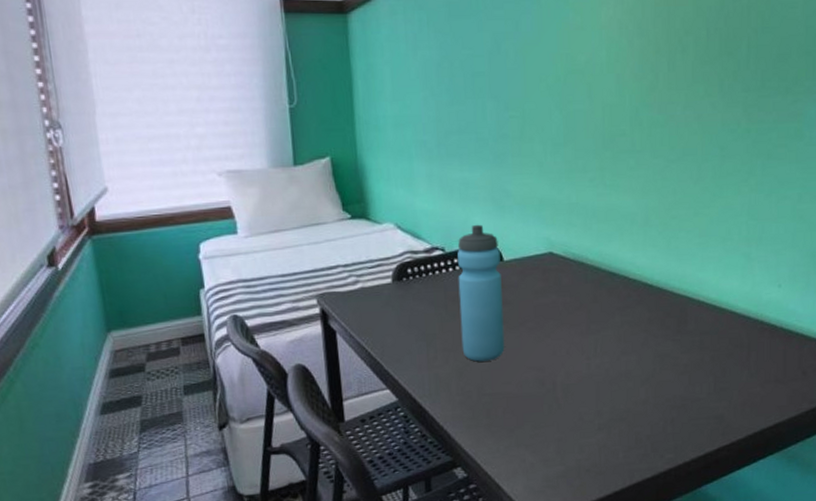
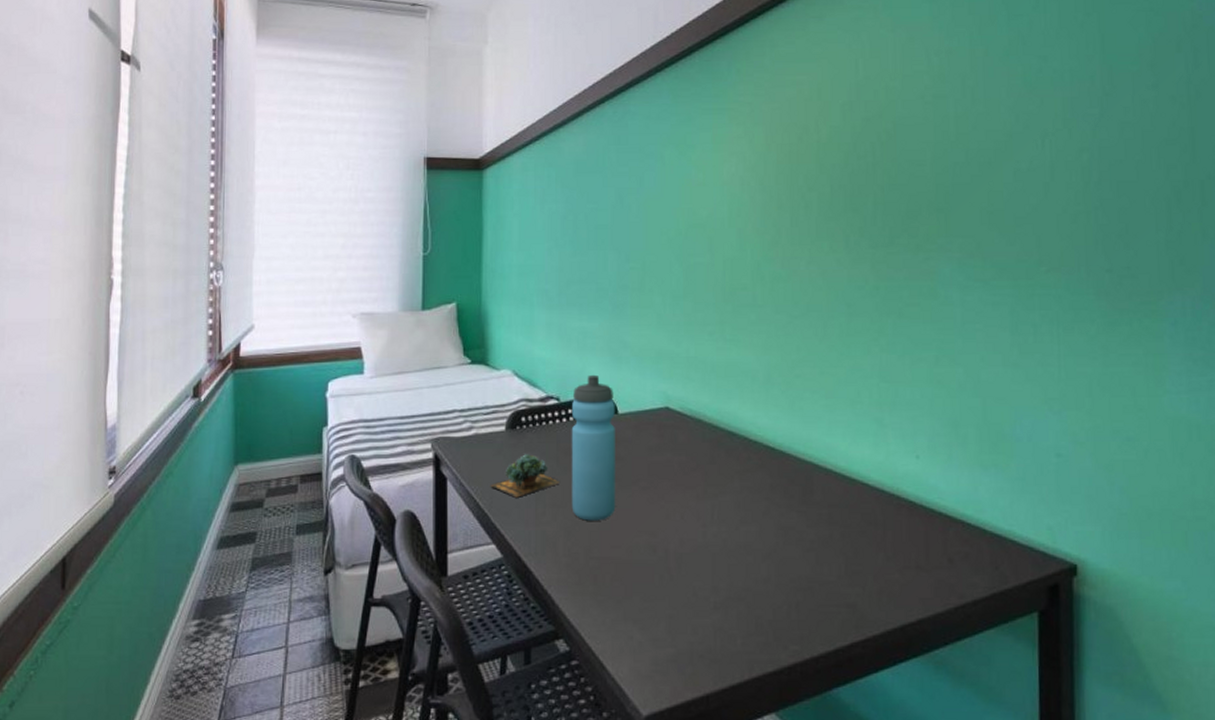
succulent plant: none [380,303,450,345] -> present [490,454,561,498]

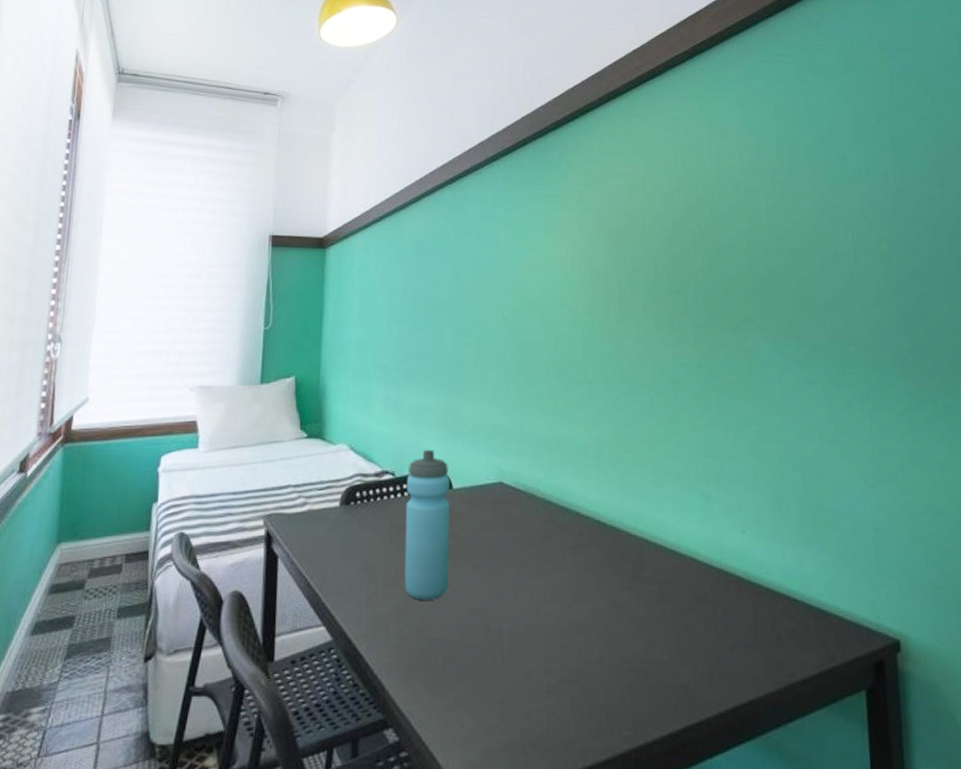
succulent plant: present [490,454,561,498] -> none [322,531,394,576]

